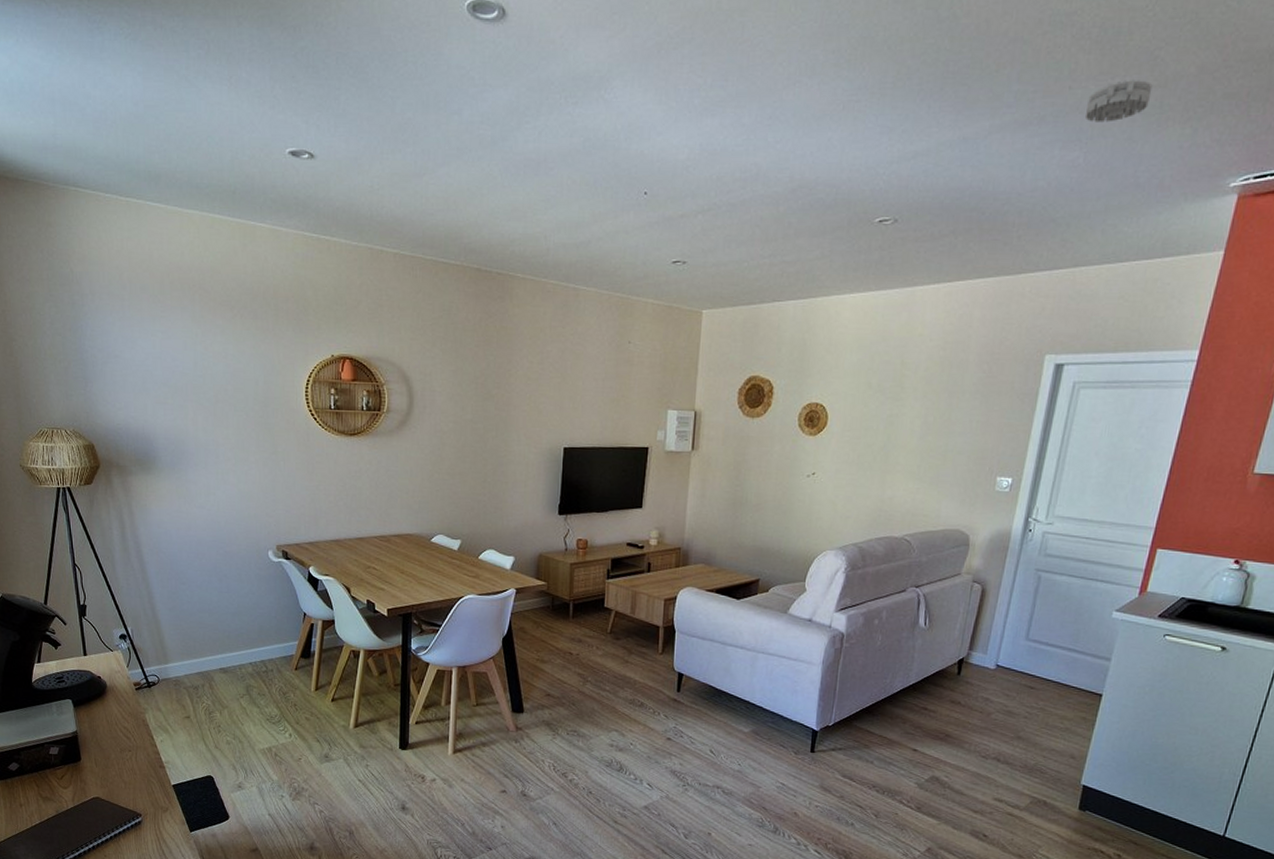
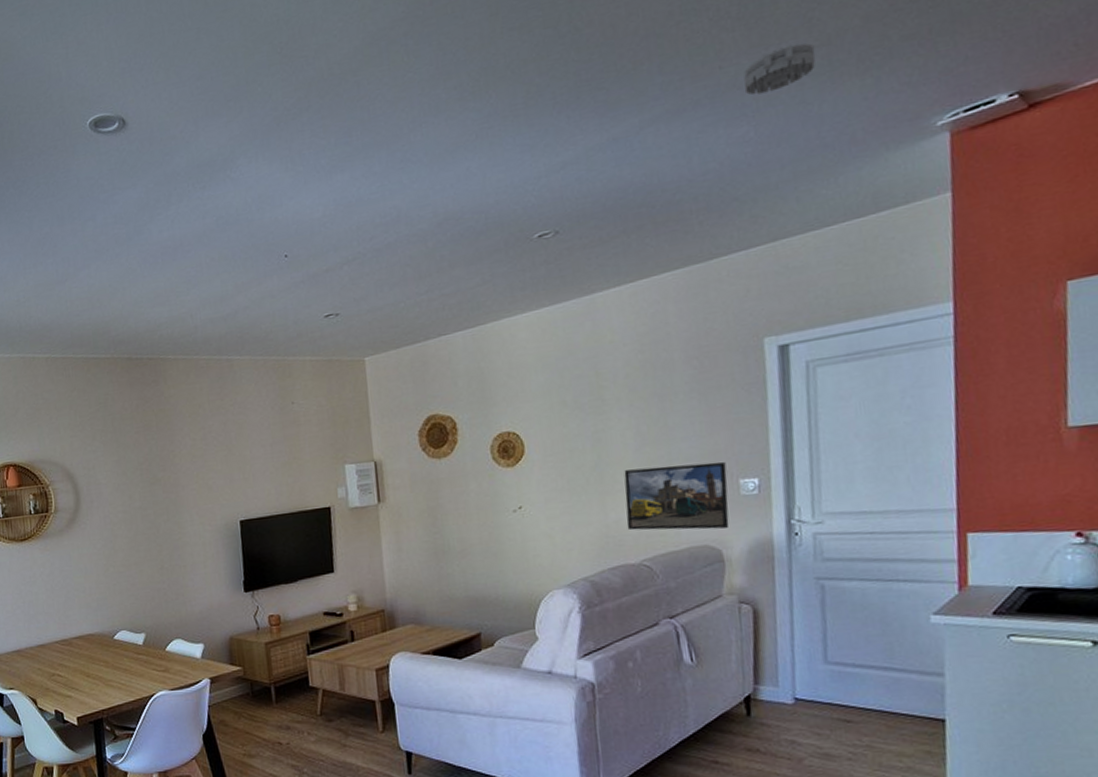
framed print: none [898,454,989,517] -> present [624,461,730,531]

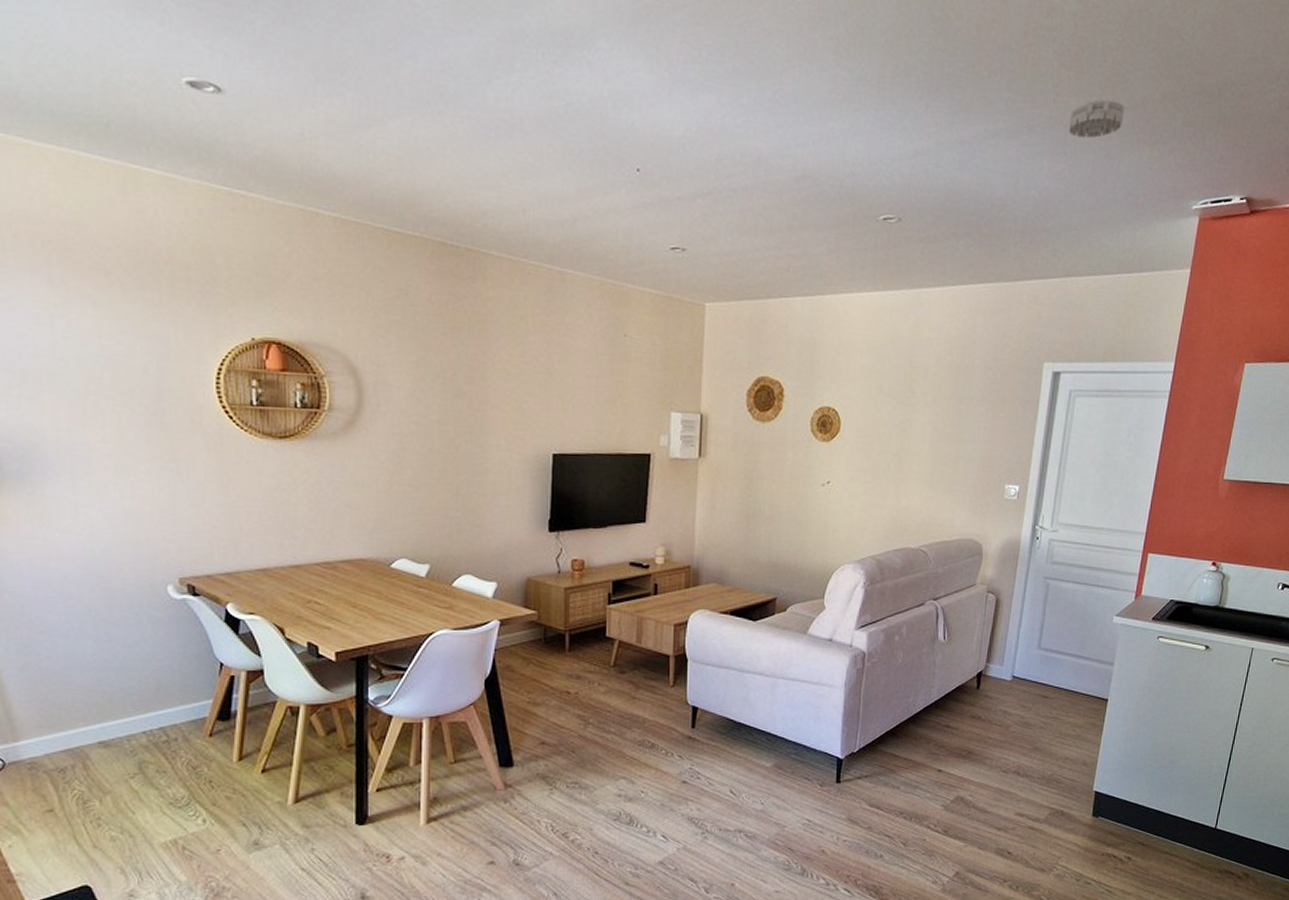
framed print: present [624,461,730,531] -> none [913,462,998,526]

